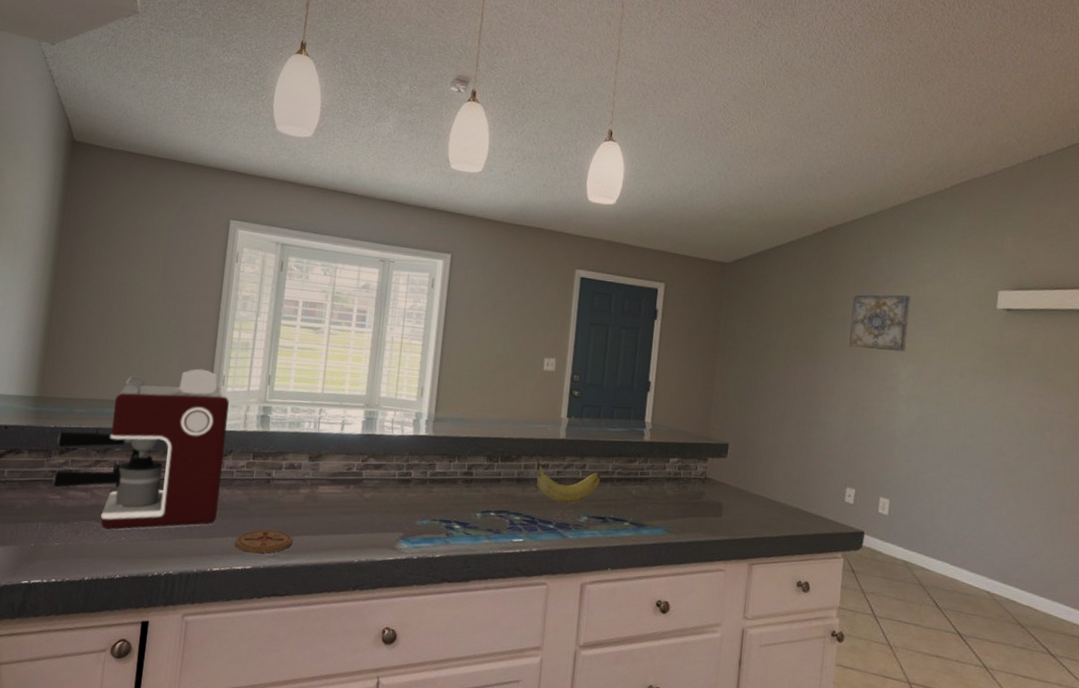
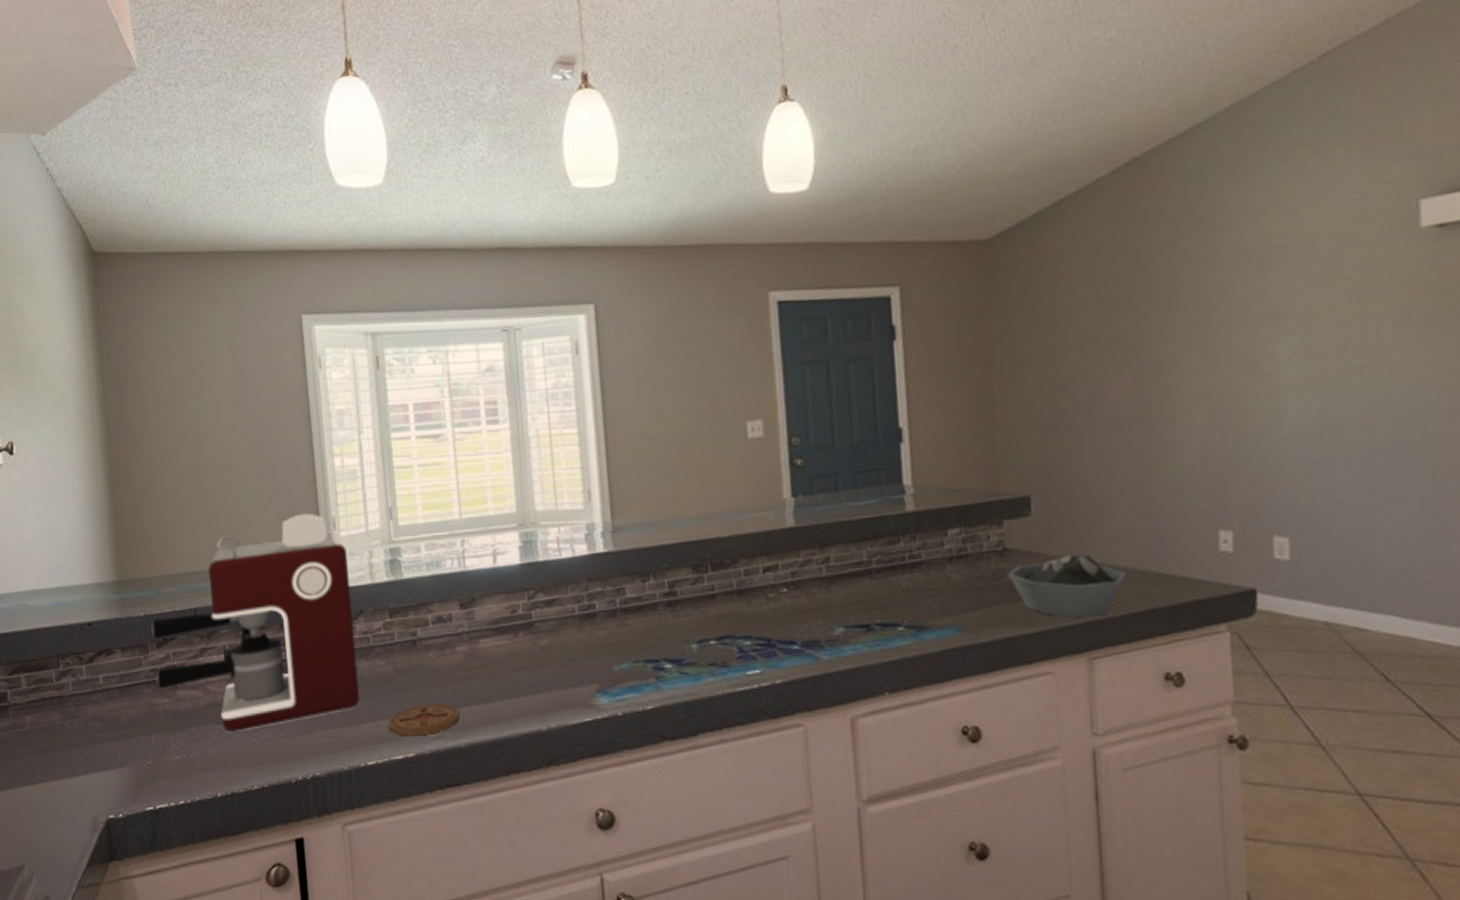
fruit: present [536,455,601,503] -> none [758,554,854,615]
bowl: none [705,488,784,535] -> present [1007,554,1127,617]
wall art: present [849,294,910,352] -> none [1186,233,1282,328]

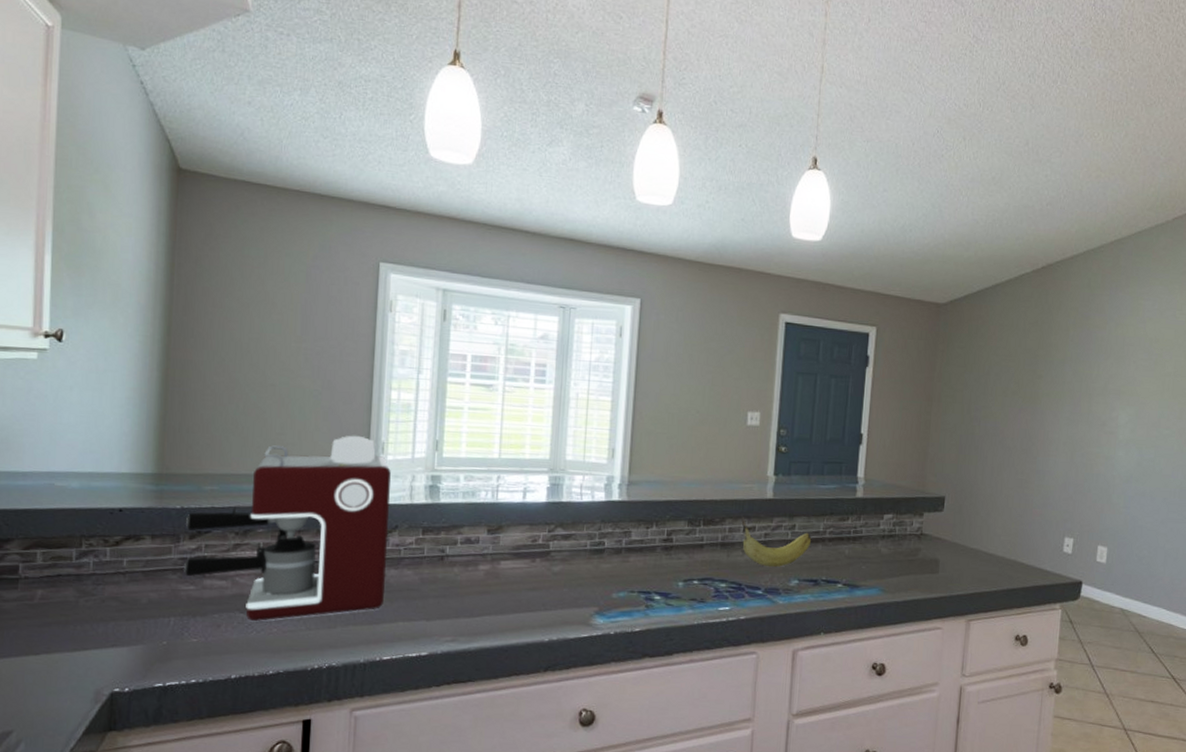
coaster: present [388,704,459,736] -> none [407,611,473,638]
fruit: none [758,554,854,615] -> present [741,517,812,567]
bowl: present [1007,554,1127,617] -> none [921,543,1002,590]

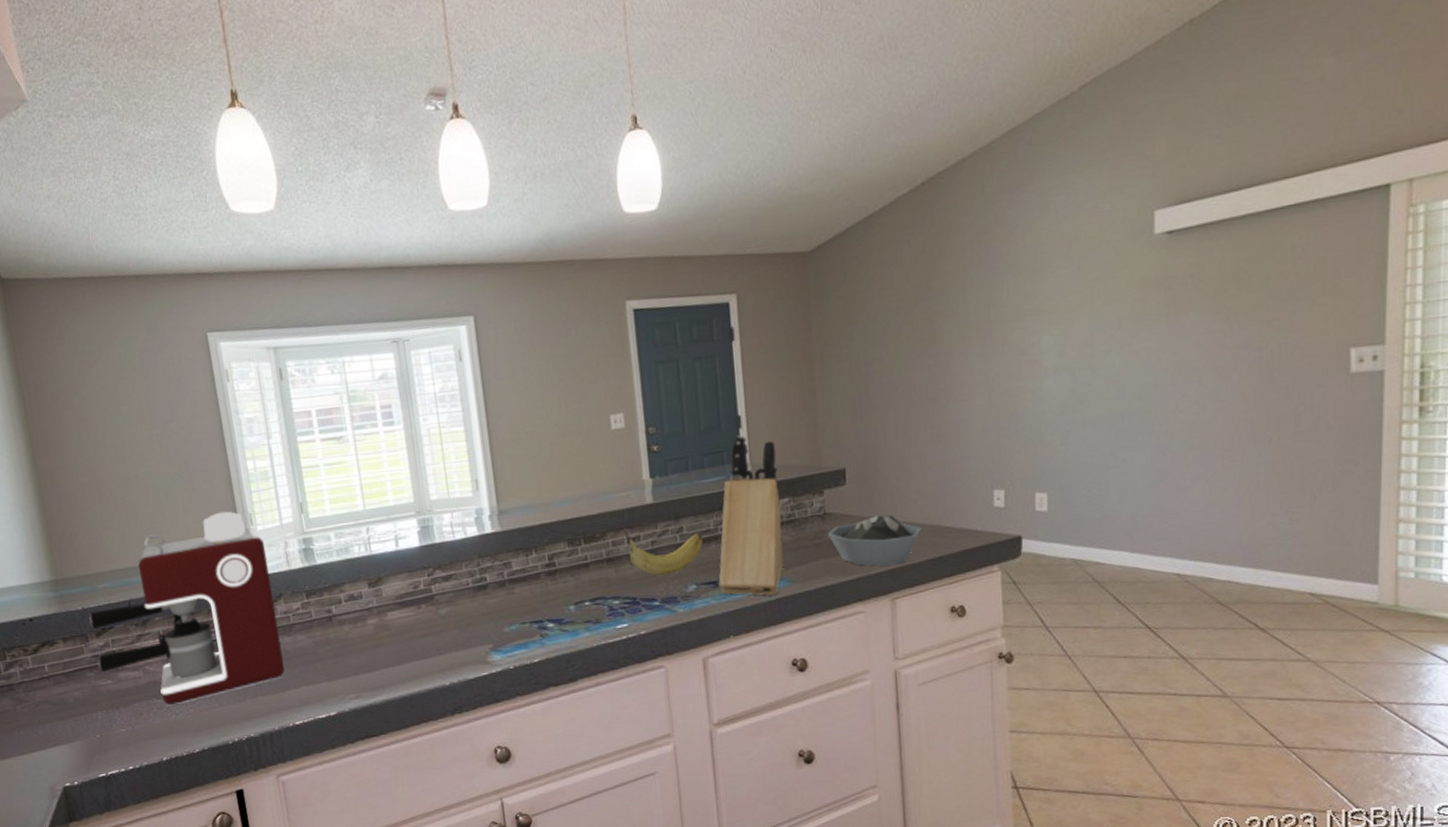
knife block: none [818,451,889,601] -> present [718,435,784,596]
bowl: none [921,543,1002,590] -> present [827,515,922,567]

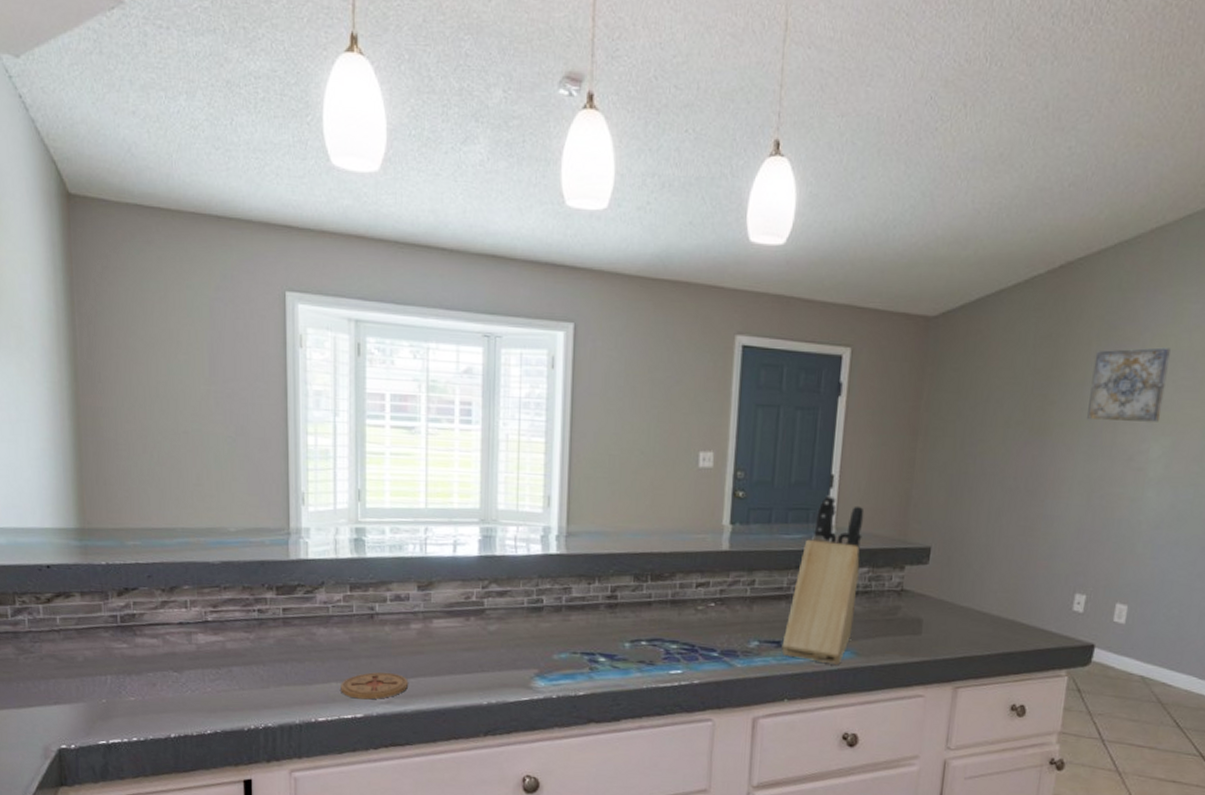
coffee maker: present [89,511,285,705] -> none [112,485,315,680]
coaster: none [311,669,374,698] -> present [341,672,408,700]
fruit: present [623,527,703,576] -> none [693,571,774,627]
bowl: present [827,515,922,567] -> none [901,600,997,653]
wall art: none [971,241,1046,323] -> present [1087,347,1171,422]

